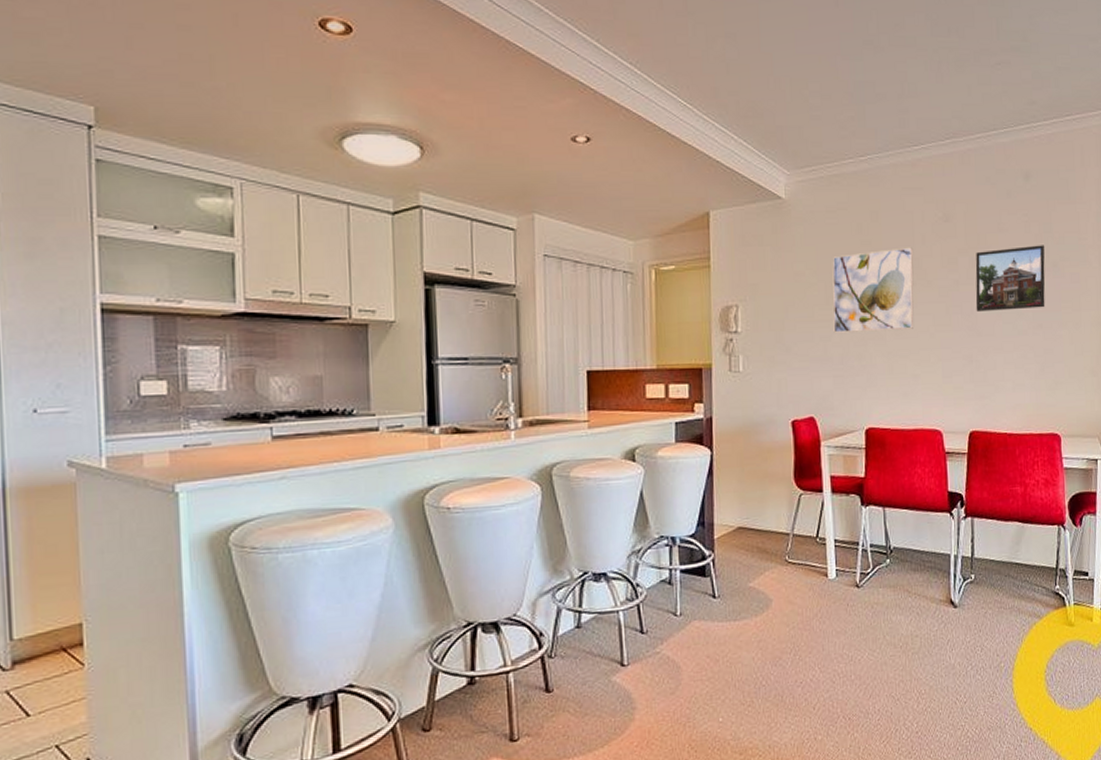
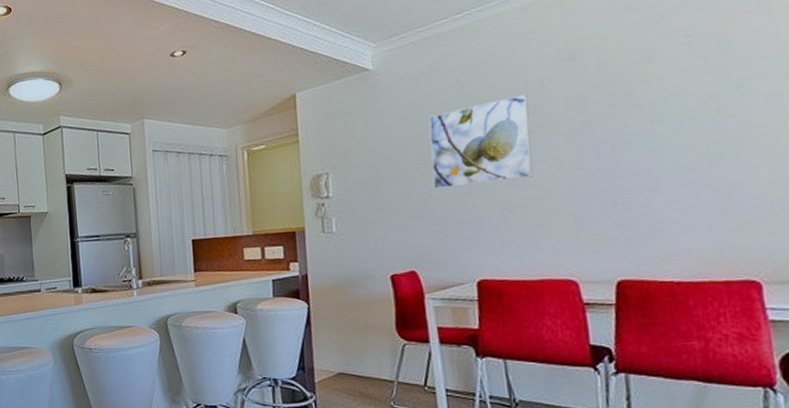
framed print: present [975,245,1045,313] -> none [615,65,726,152]

